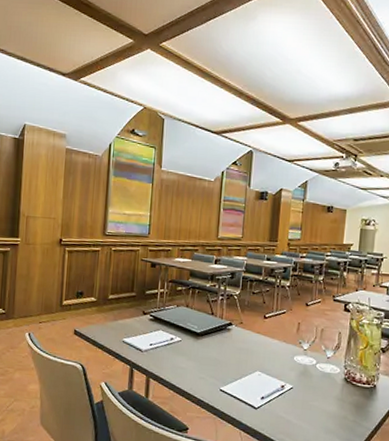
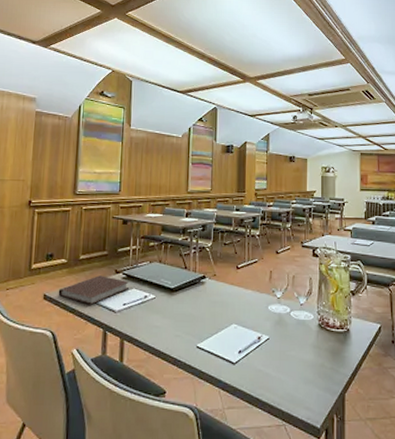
notebook: none [87,315,157,343] -> present [58,275,130,305]

